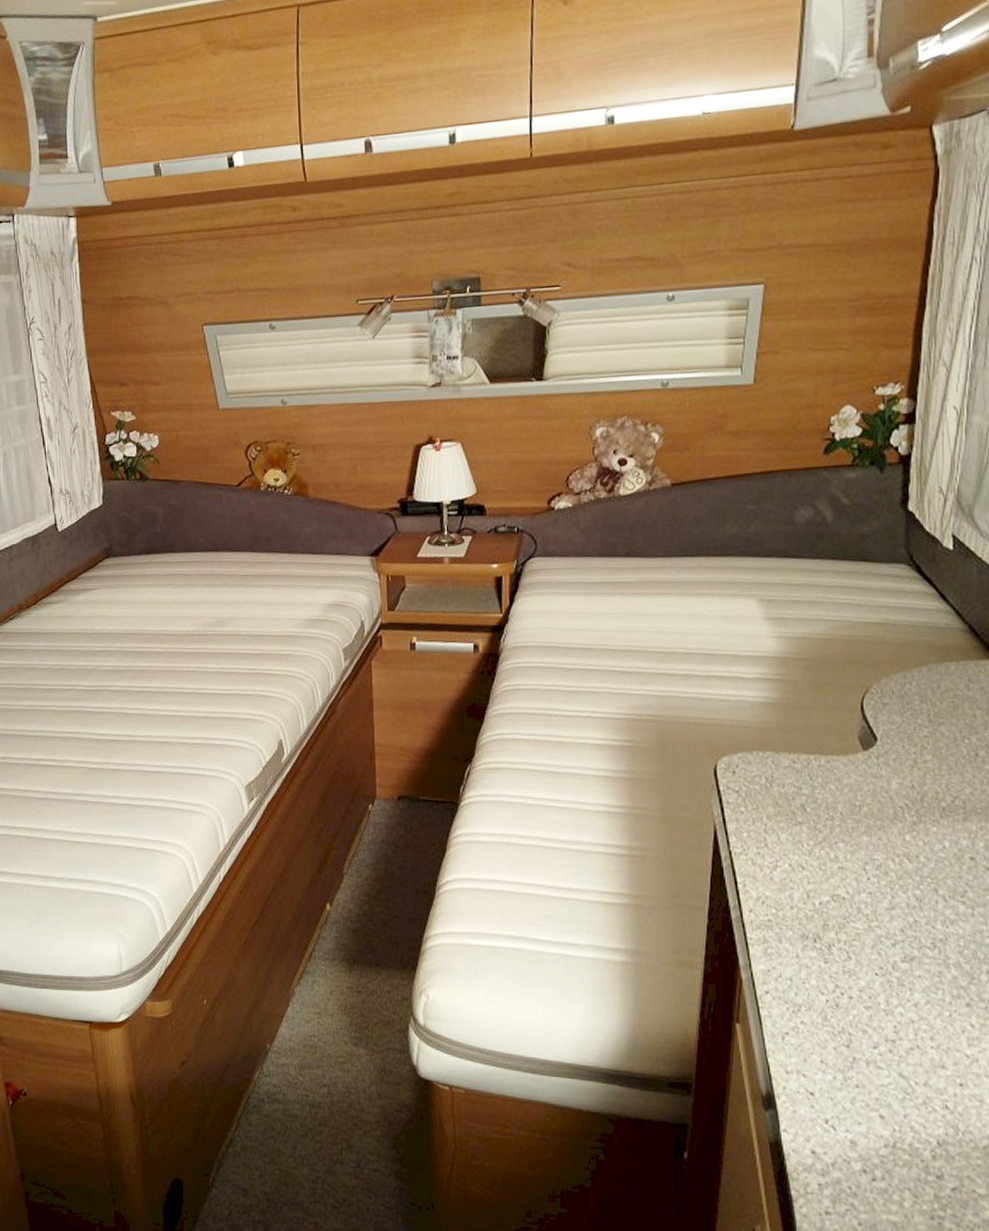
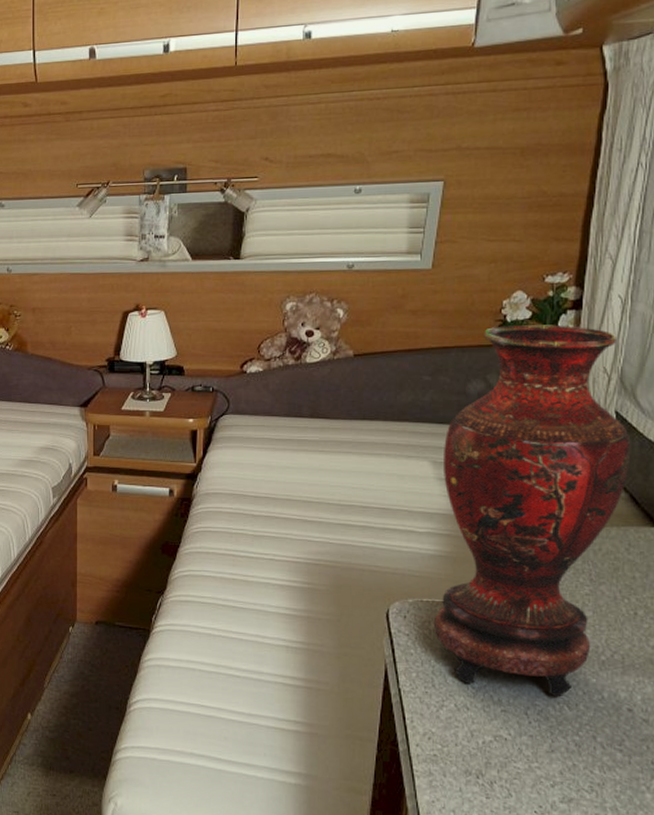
vase: none [765,442,969,850] -> present [434,325,631,697]

